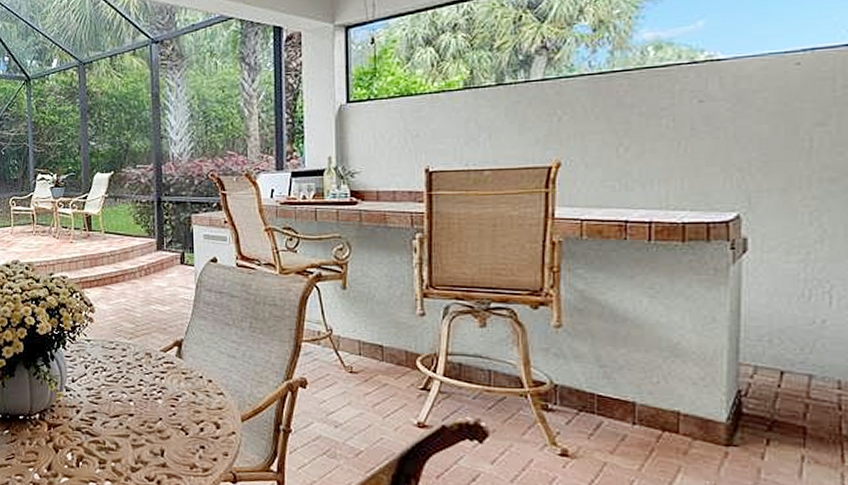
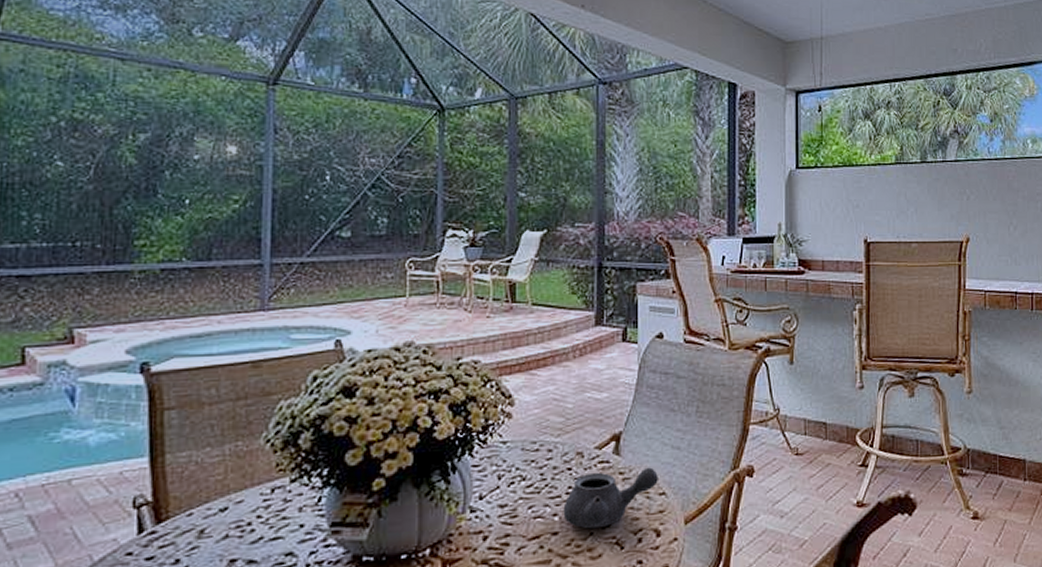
teapot: none [137,370,216,415] -> present [563,467,658,529]

